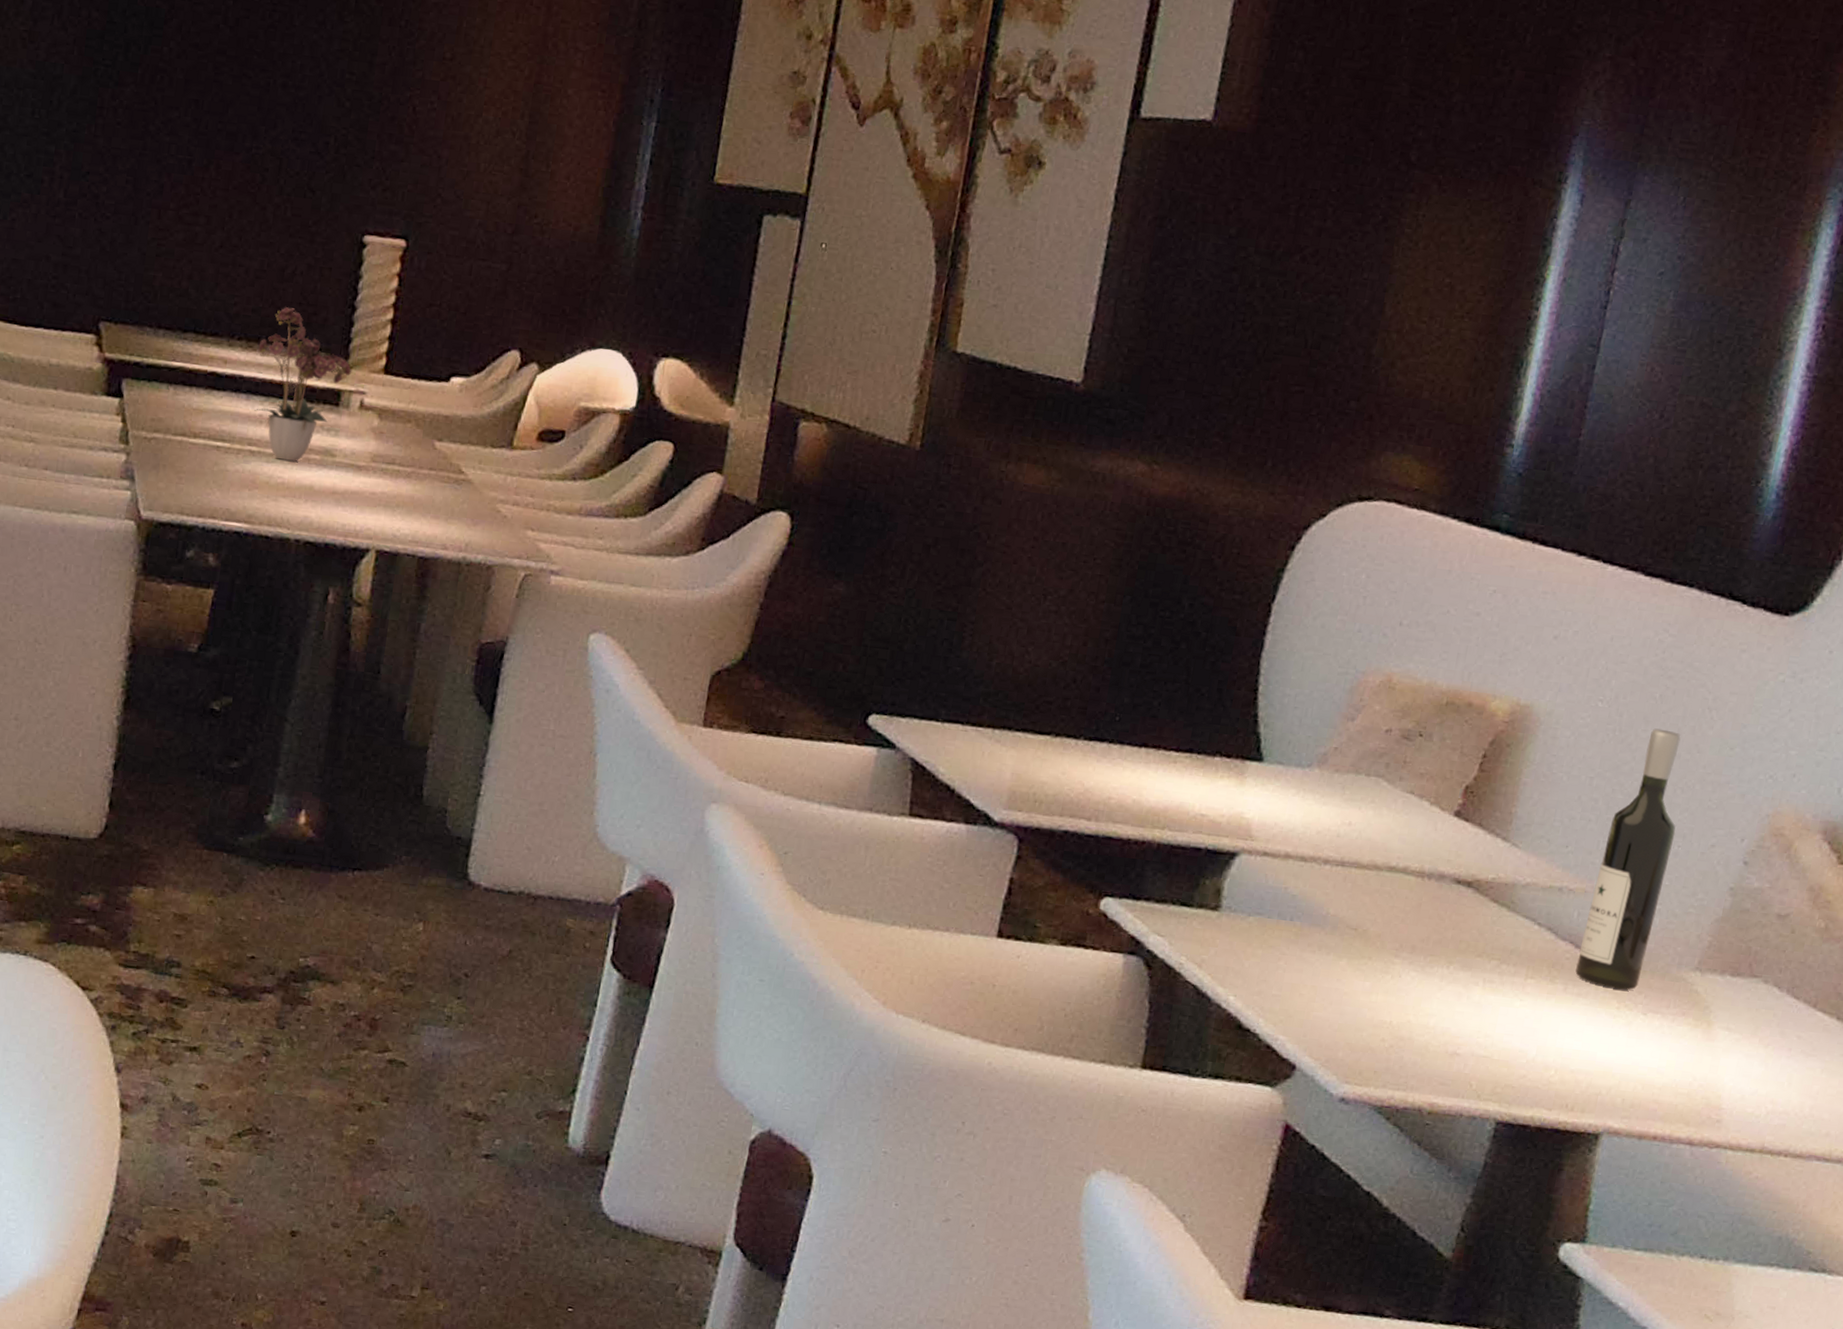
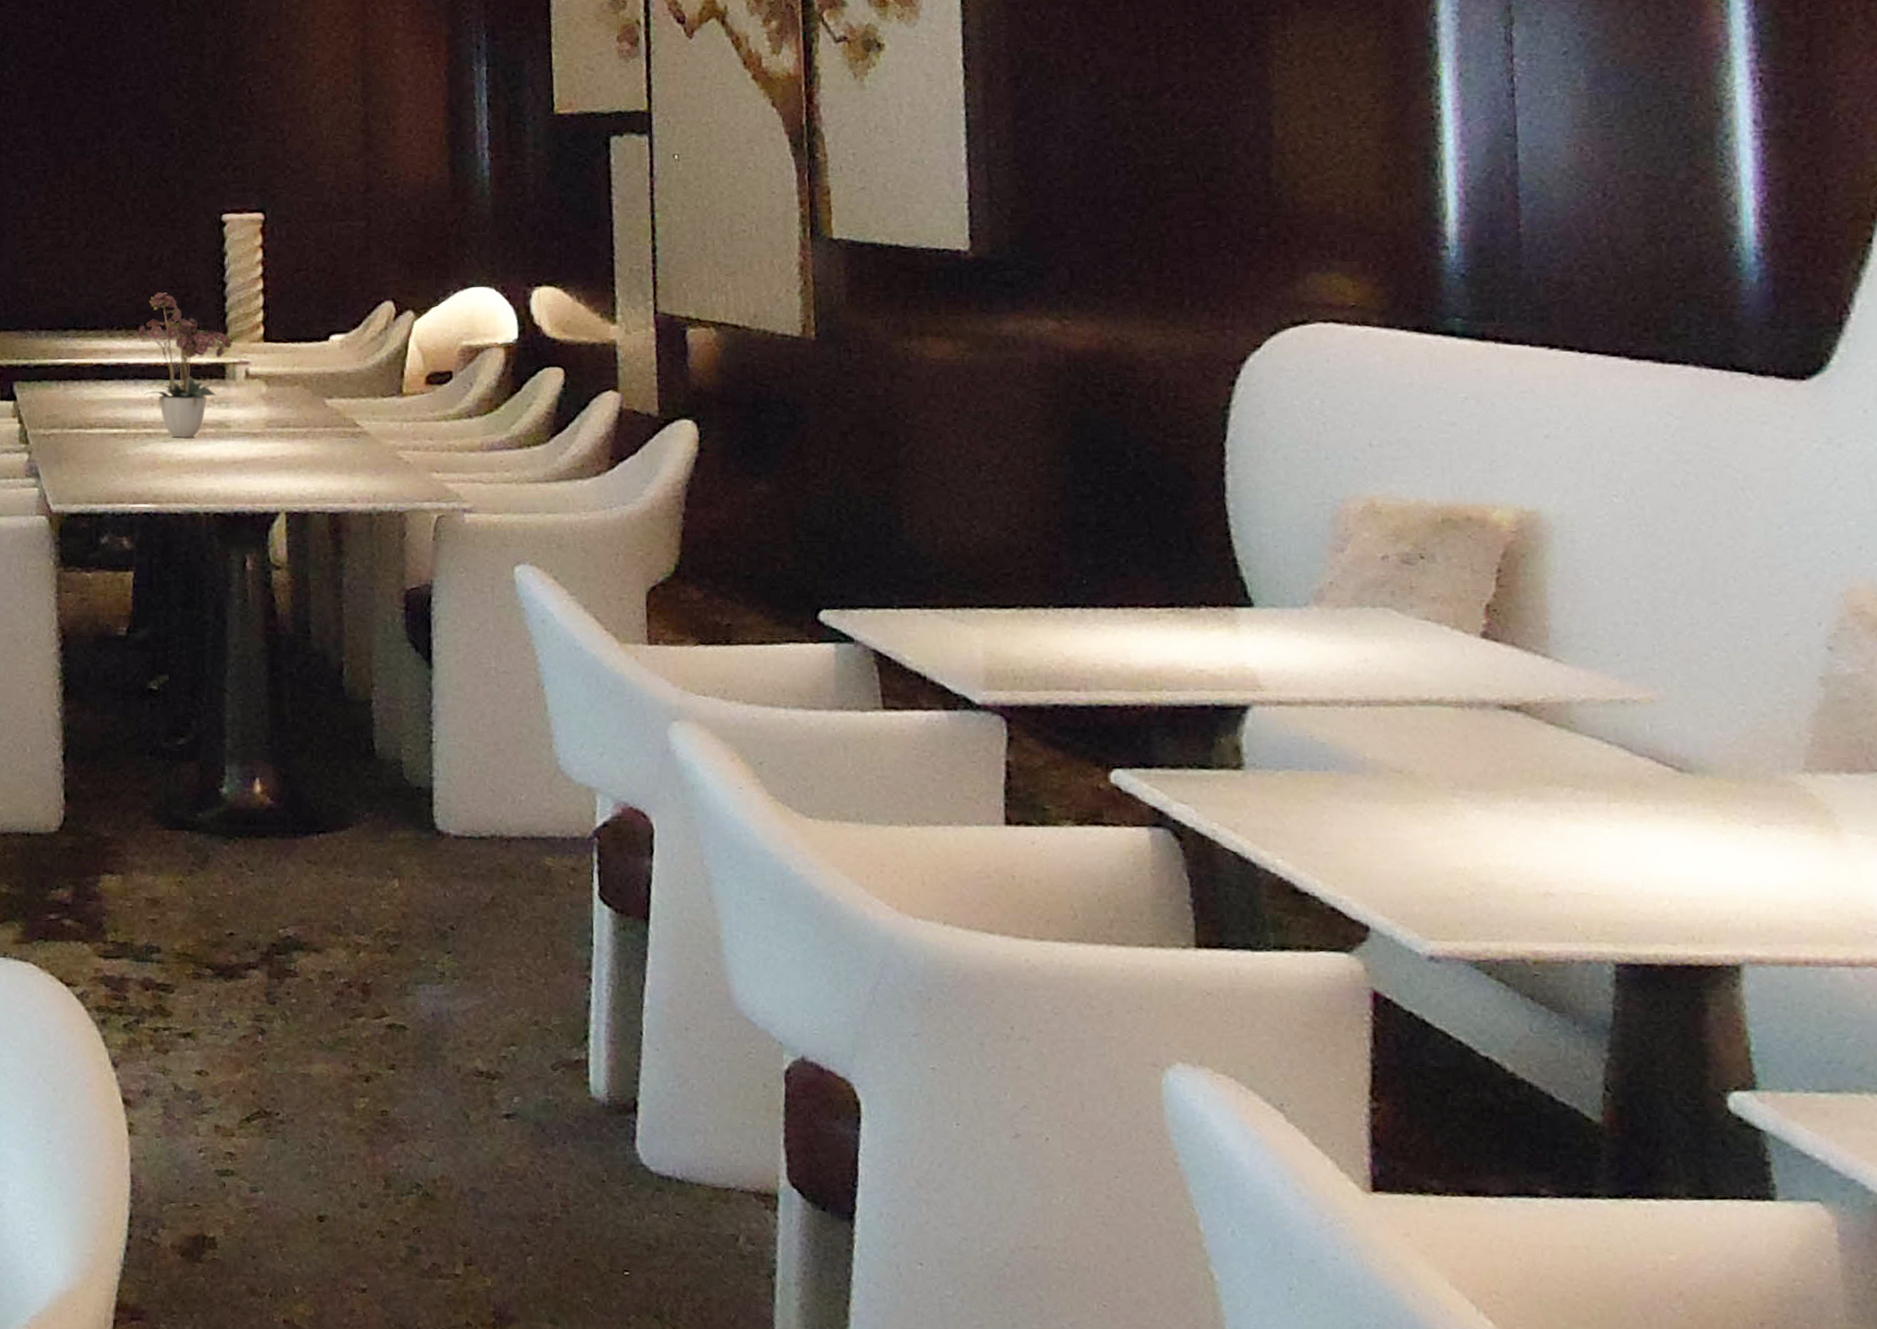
bottle: present [1575,728,1681,990] -> none [1661,517,1741,802]

